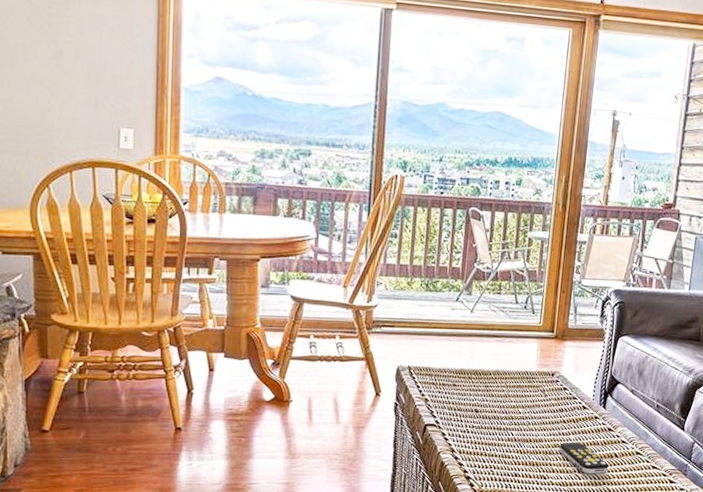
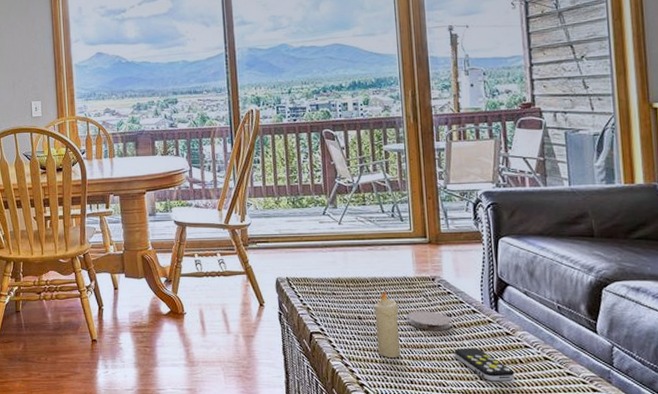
candle: none [489,384,516,451] -> present [374,291,400,358]
coaster: none [522,405,563,425] -> present [407,311,452,330]

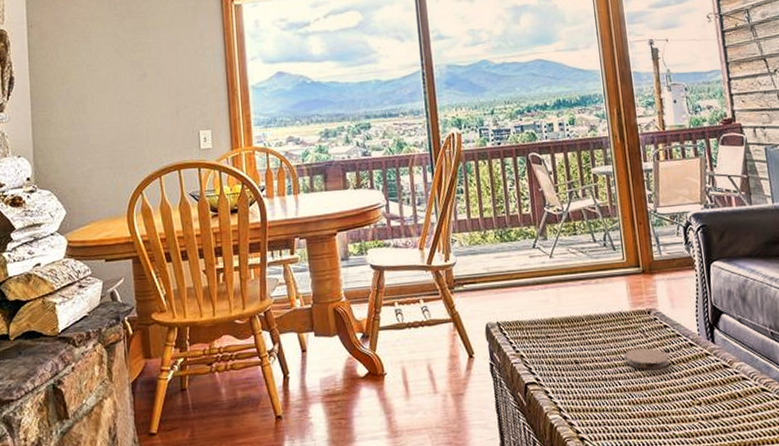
candle: present [374,291,400,358] -> none [590,329,620,405]
remote control: present [454,347,514,382] -> none [674,384,735,421]

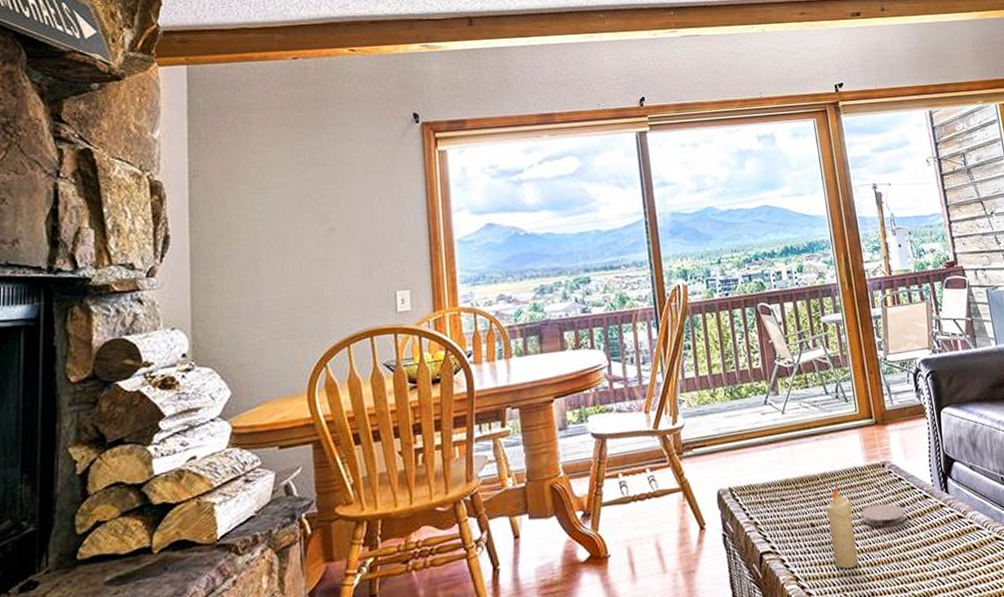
candle: none [590,329,620,405] -> present [826,487,858,569]

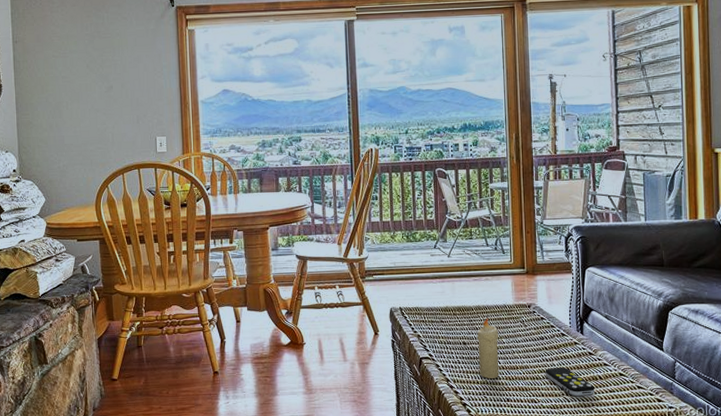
coaster: present [861,503,906,528] -> none [506,335,544,353]
remote control: none [911,539,971,576] -> present [545,367,595,397]

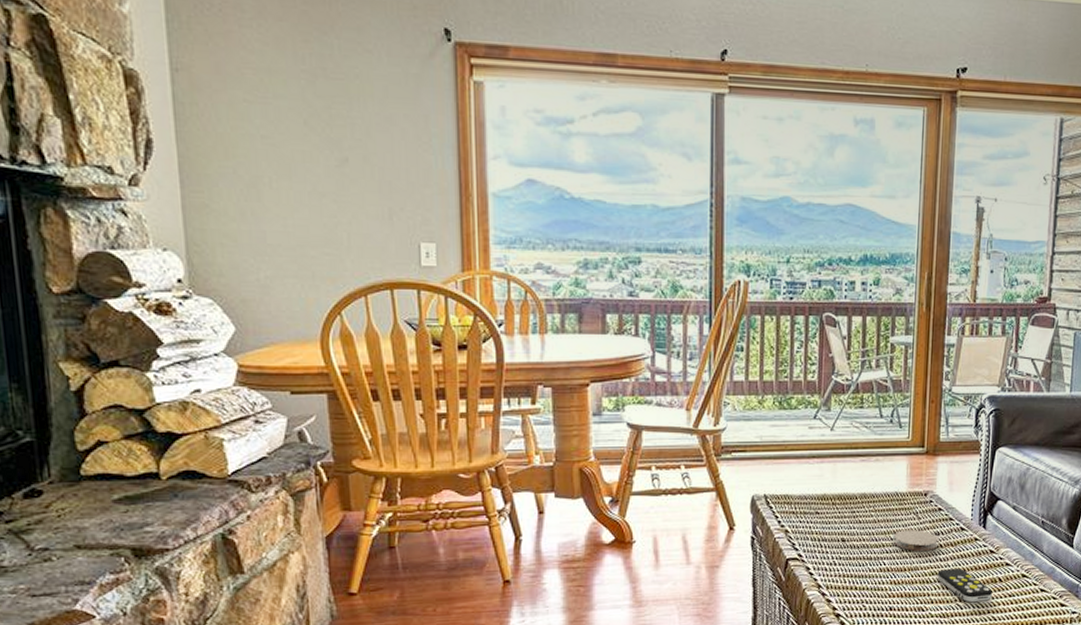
candle: present [477,318,499,379] -> none [859,508,887,583]
coaster: none [506,335,544,353] -> present [894,530,939,551]

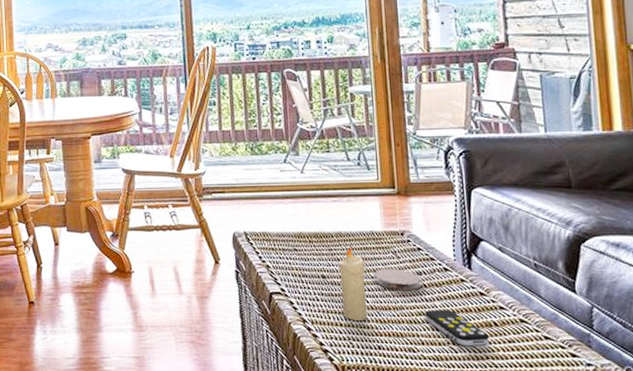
candle: none [859,508,887,583] -> present [339,247,367,320]

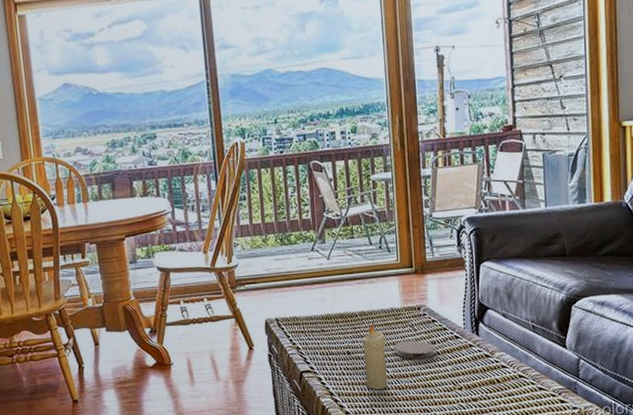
remote control: present [424,309,489,347] -> none [437,372,492,403]

